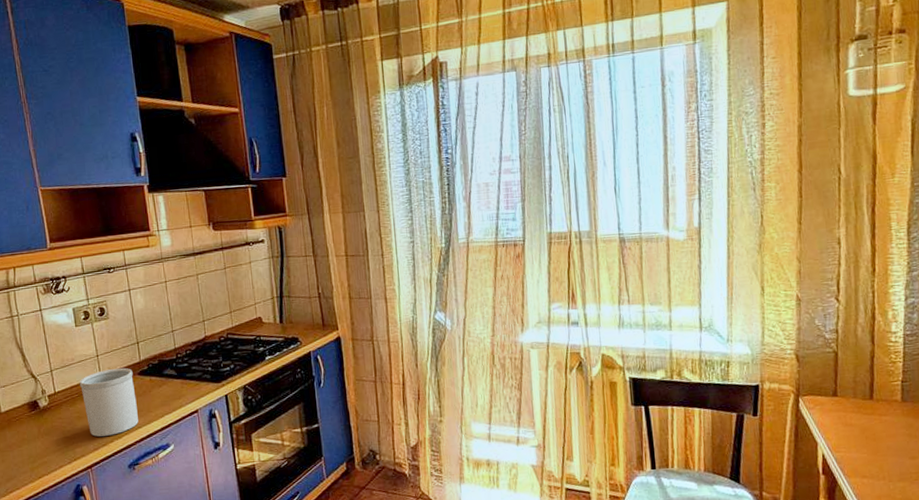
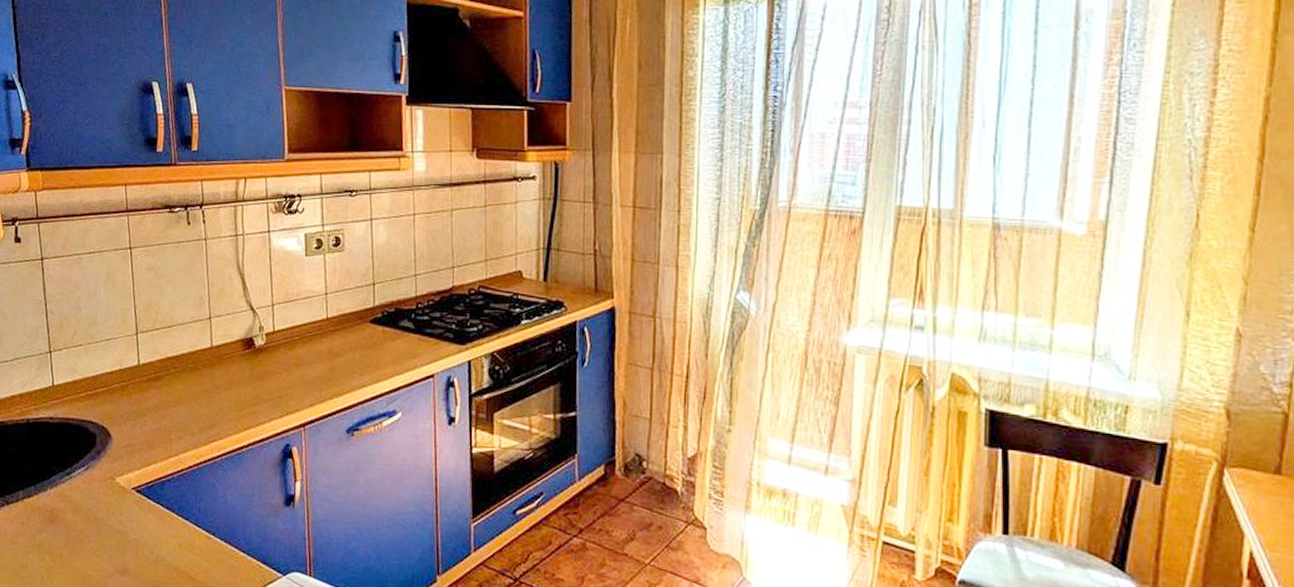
utensil holder: present [79,367,138,437] -> none [302,311,365,391]

